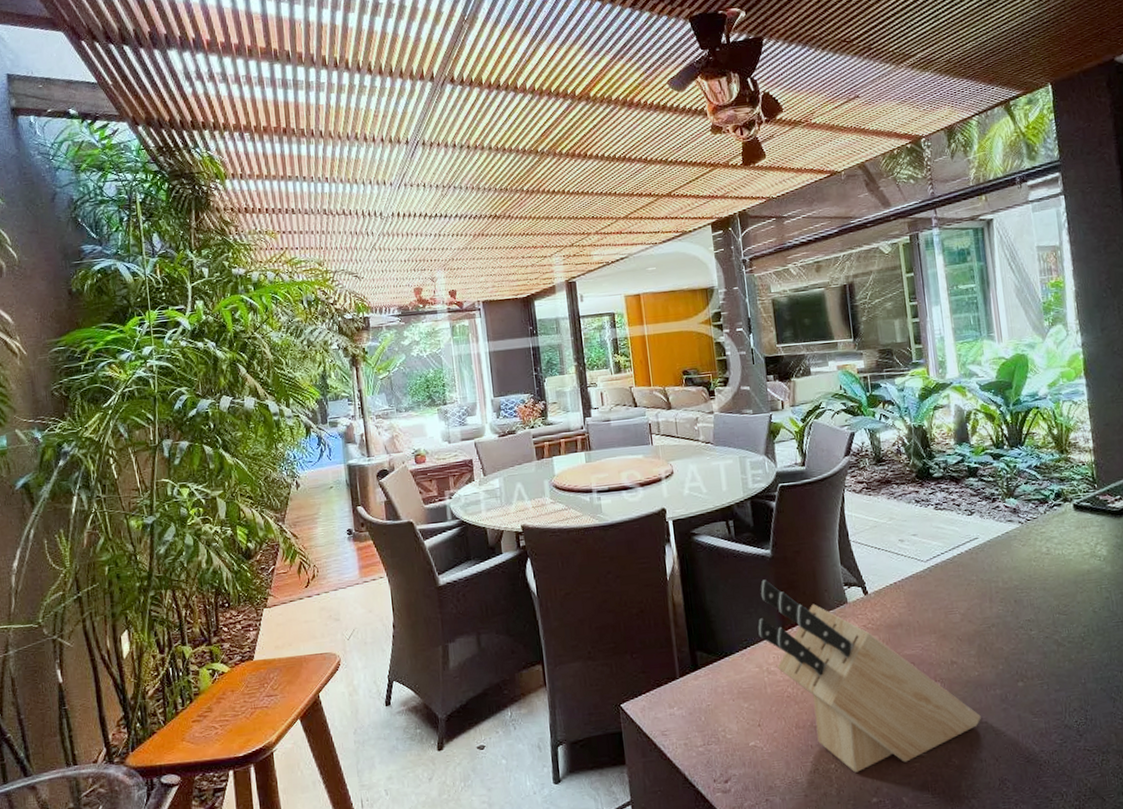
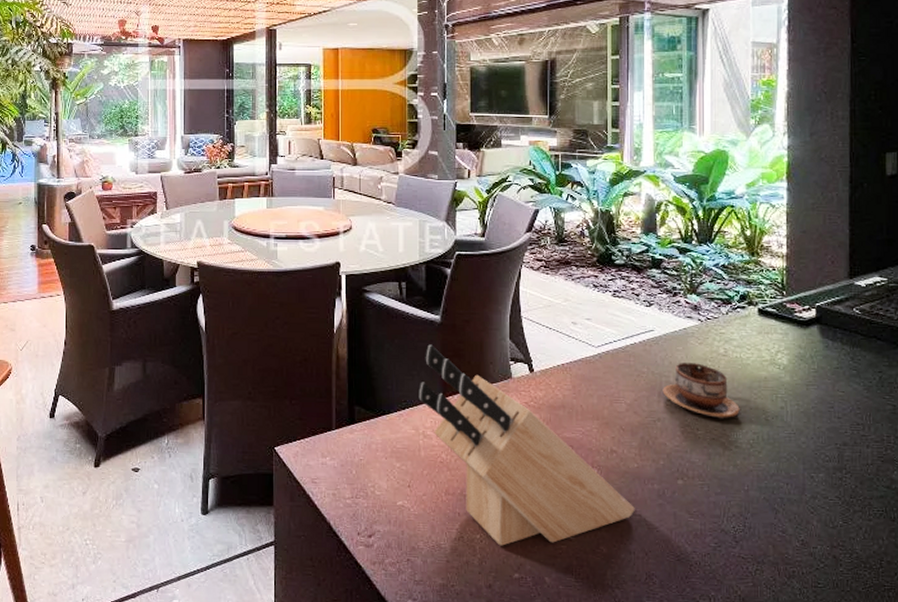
cup: none [993,564,1068,617] -> present [662,363,740,419]

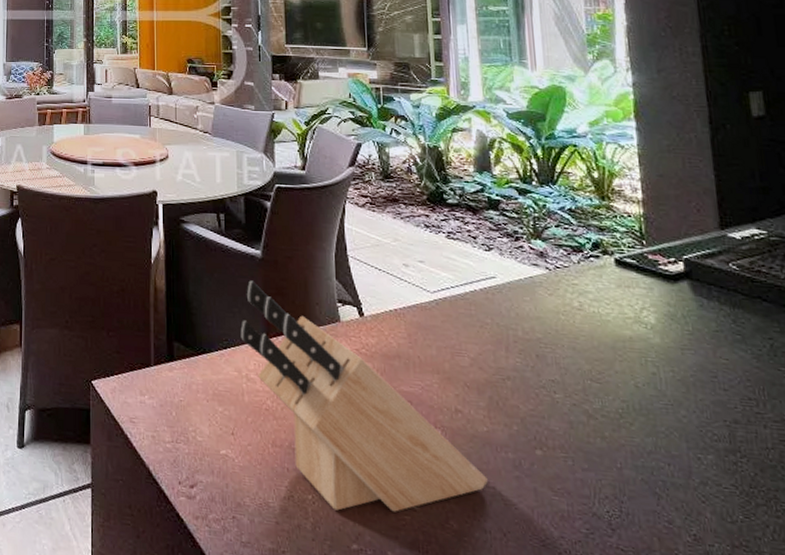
cup: present [662,363,740,419] -> none [510,315,604,383]

